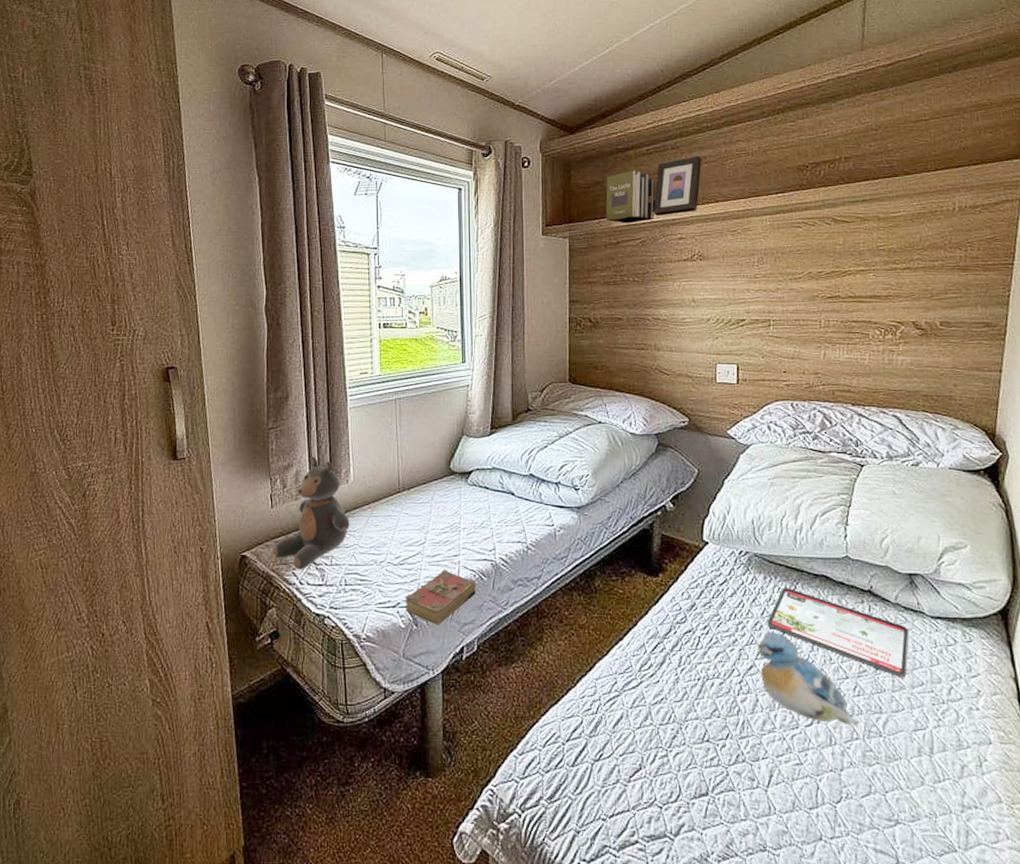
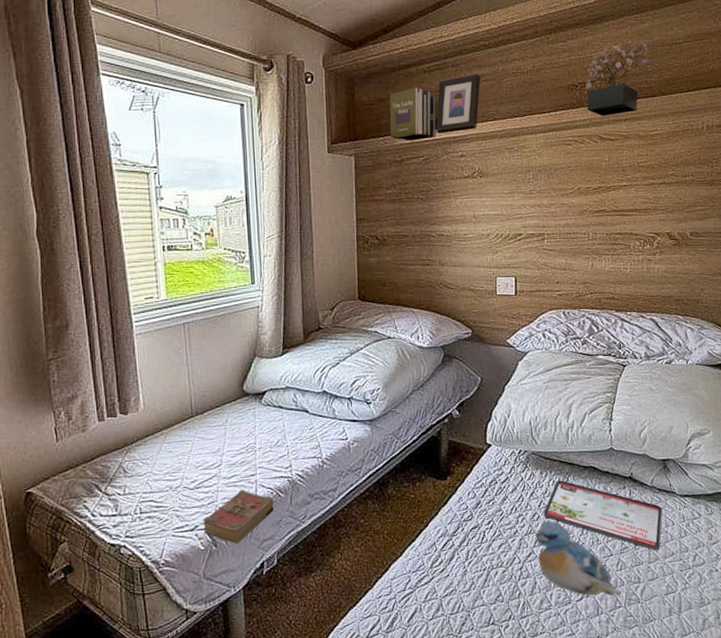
teddy bear: present [272,456,350,570] -> none [60,386,142,503]
decorative plant: none [817,119,893,198] -> present [586,42,652,117]

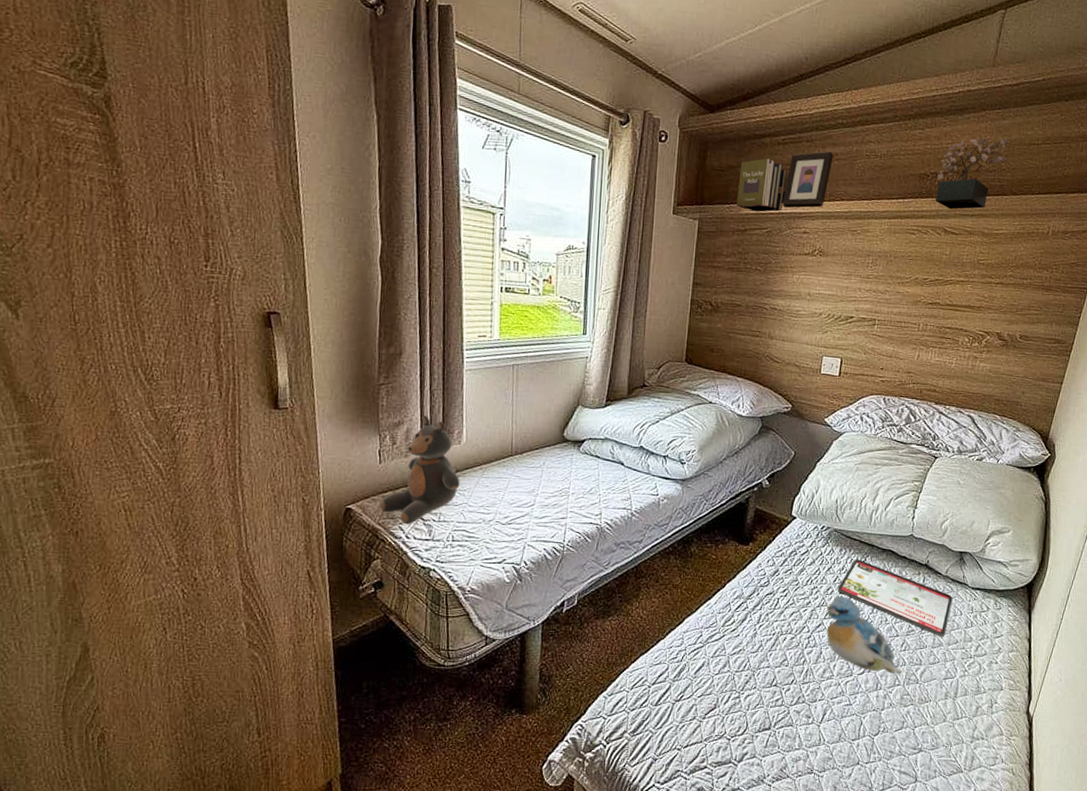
teddy bear: none [60,386,142,503] -> present [379,415,460,525]
book: present [203,490,274,544] -> none [510,531,581,581]

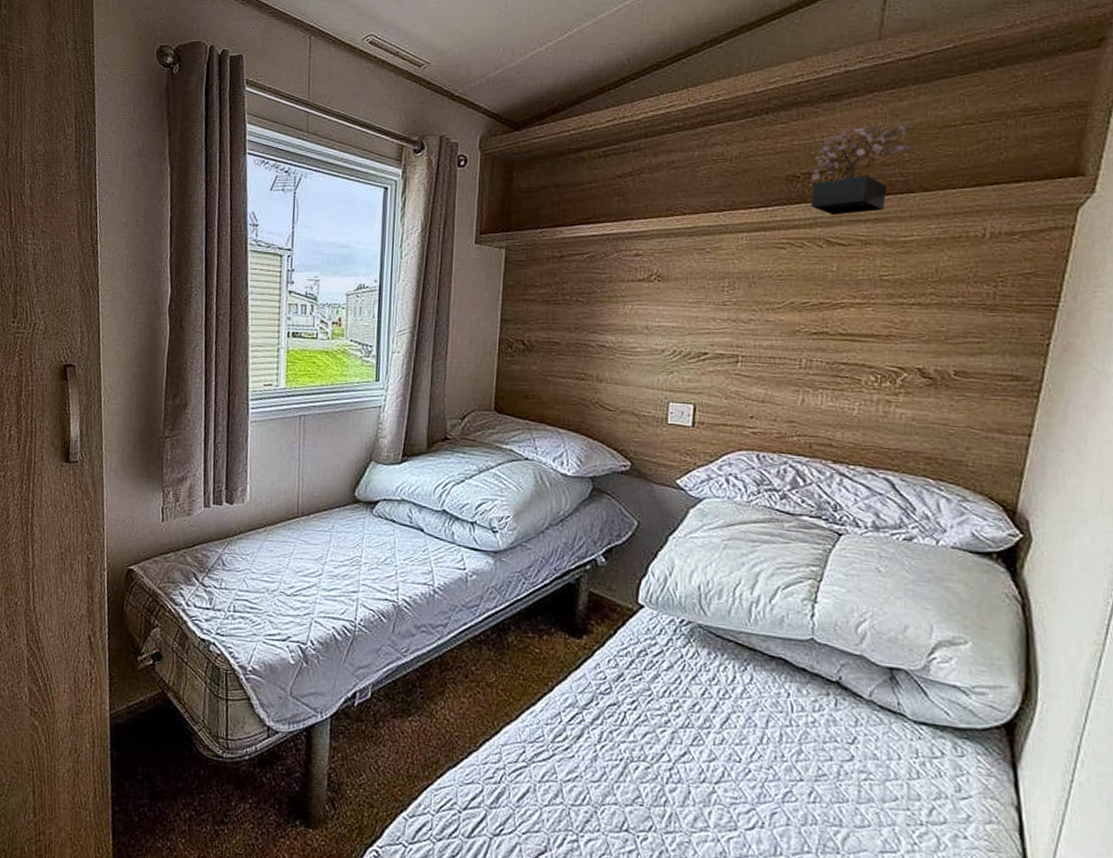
teddy bear: present [379,415,460,525] -> none [160,470,243,591]
books: present [736,158,787,212] -> none [550,174,611,235]
picture frame: present [782,151,834,209] -> none [607,160,669,229]
plush toy: present [826,595,901,675] -> none [693,715,811,837]
tablet: present [837,559,953,637] -> none [708,667,884,789]

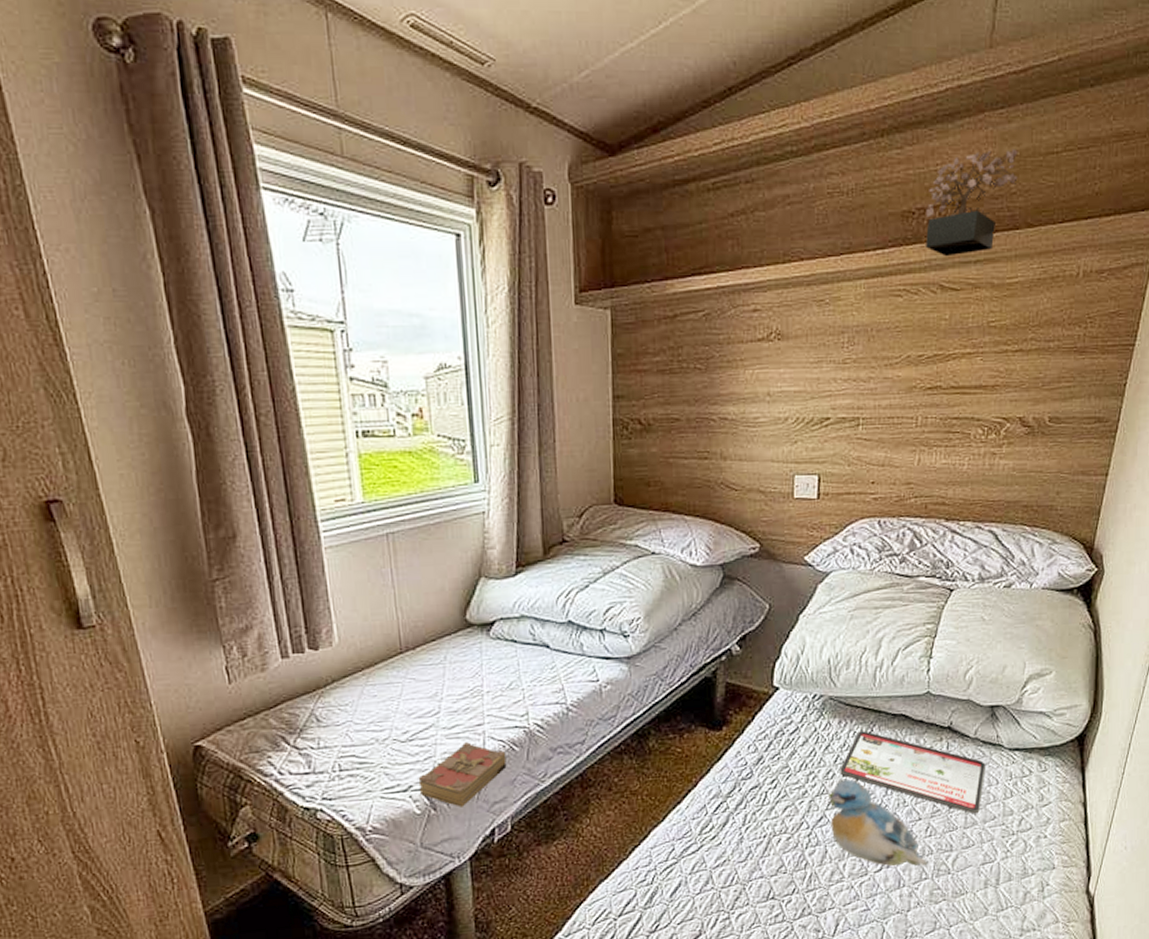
book: none [295,606,375,666] -> present [418,742,507,808]
plush toy: none [693,715,811,837] -> present [827,778,928,867]
tablet: none [708,667,884,789] -> present [840,731,986,814]

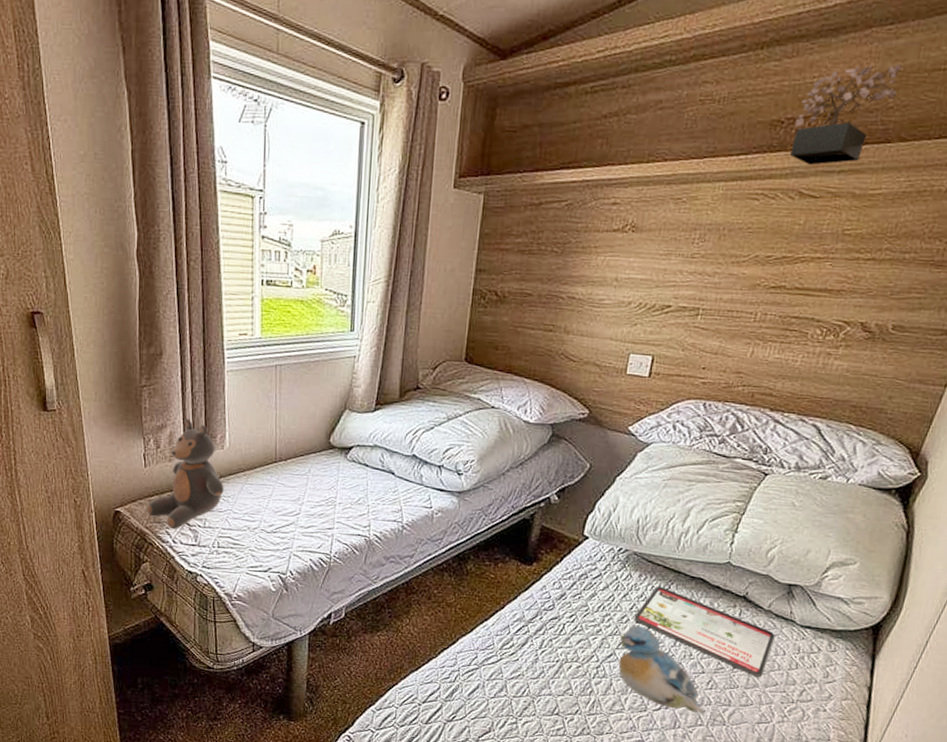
teddy bear: none [237,614,339,758] -> present [146,419,224,530]
book: present [418,742,507,808] -> none [276,541,348,592]

